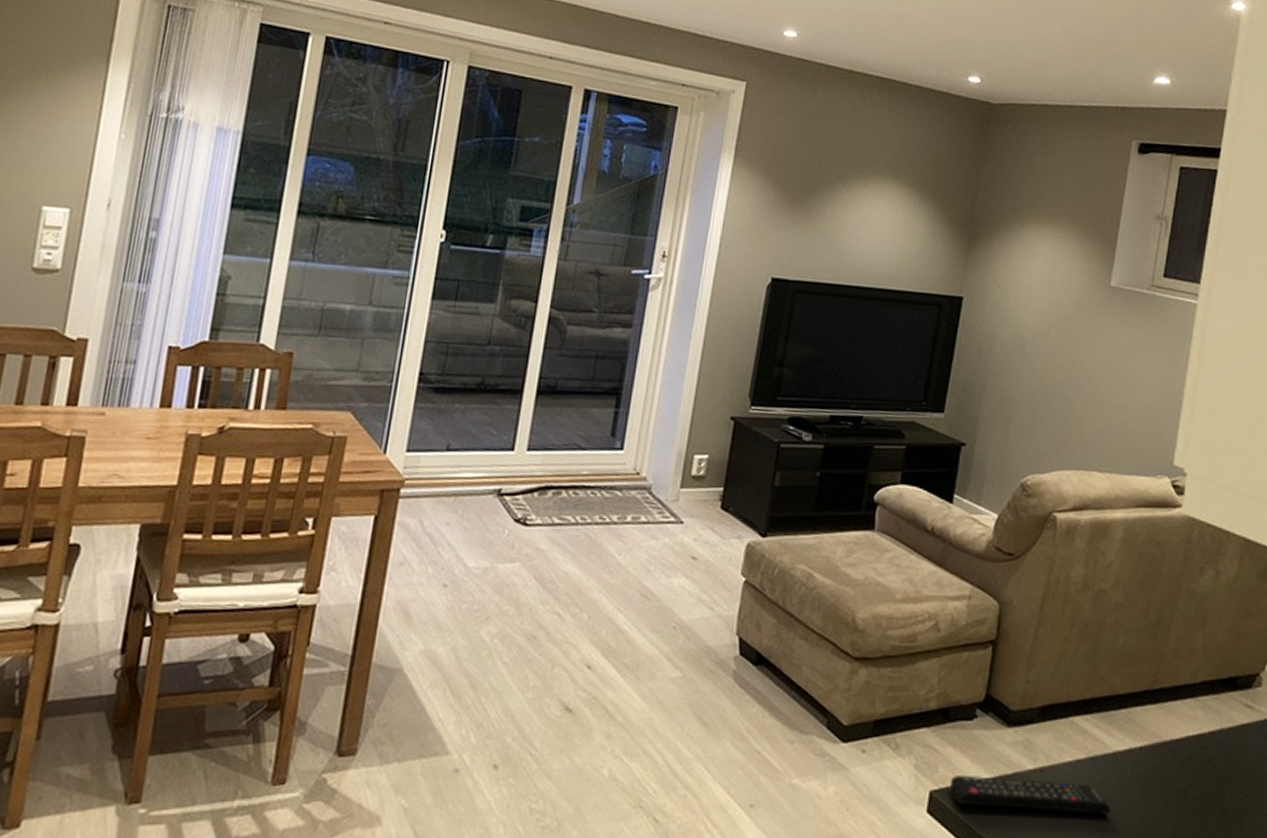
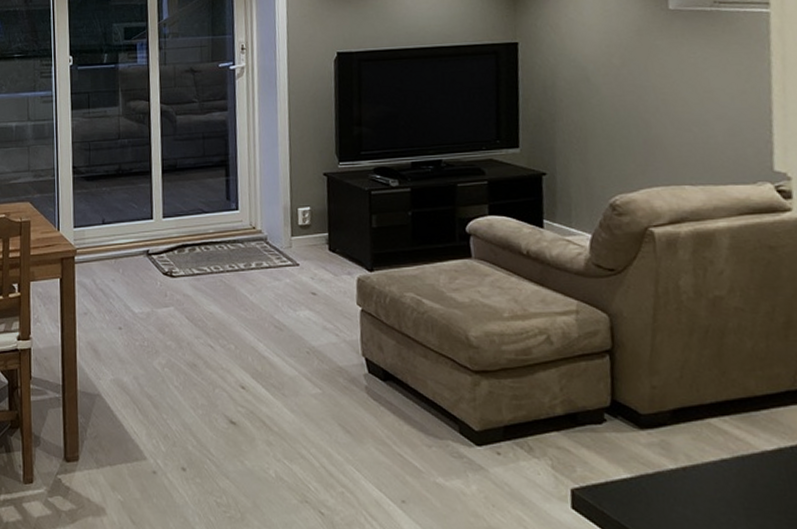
remote control: present [949,776,1110,814] -> none [589,475,769,512]

